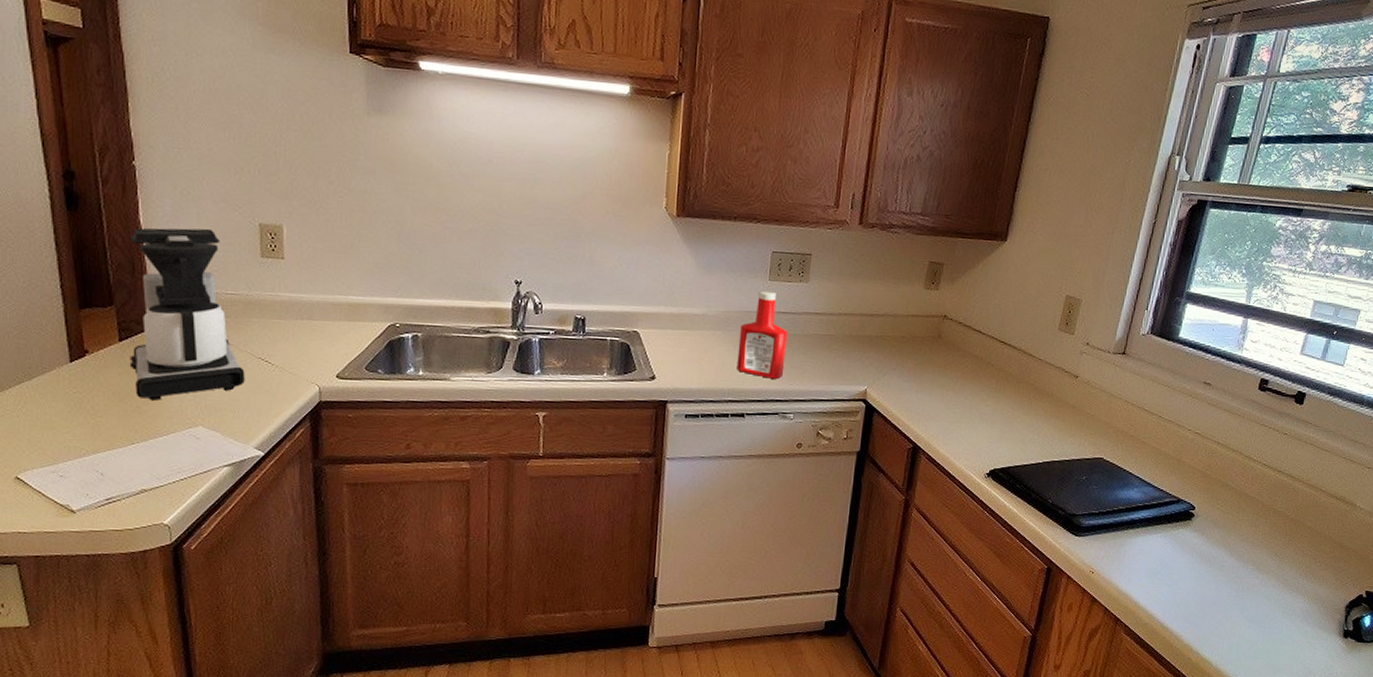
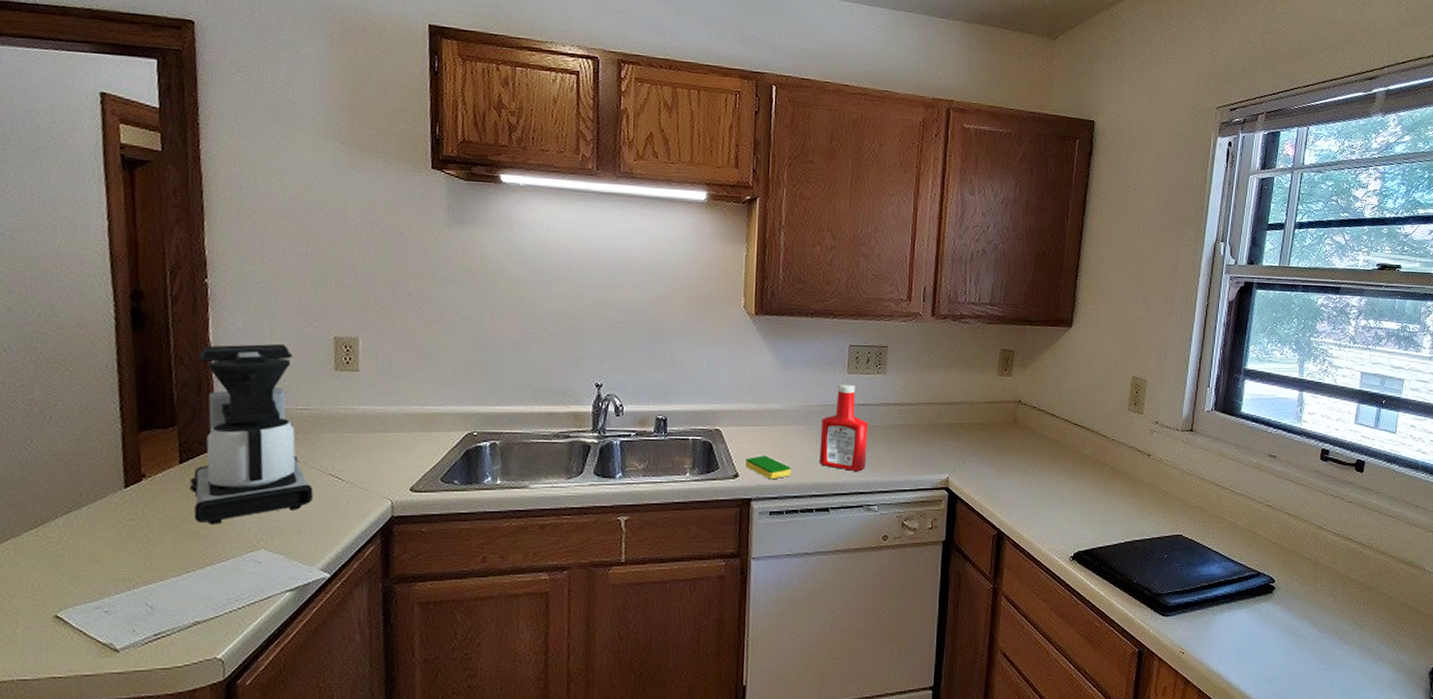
dish sponge: none [663,359,708,384] -> present [746,455,791,480]

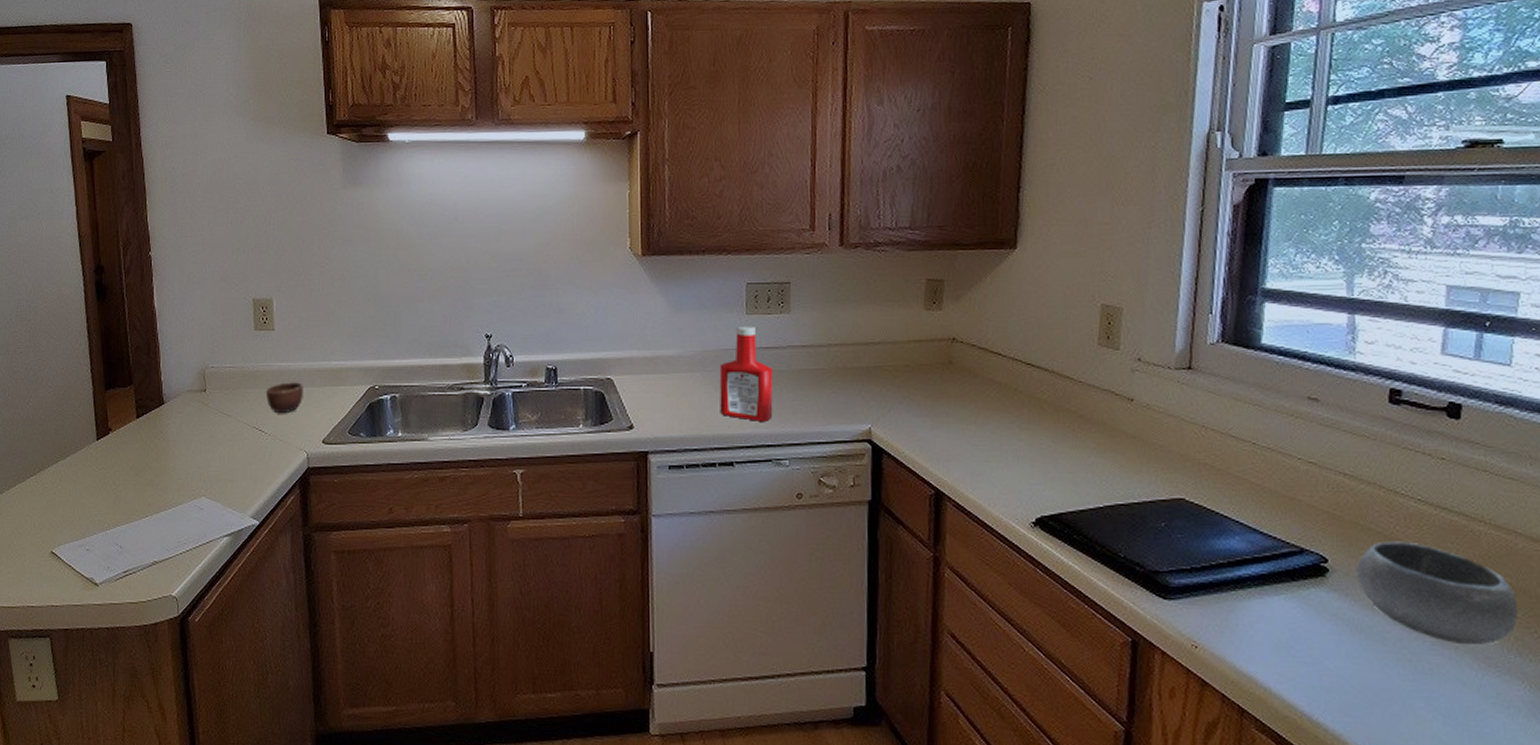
coffee maker: present [189,343,313,524] -> none [145,307,242,473]
mug: none [344,426,391,460] -> present [265,382,303,414]
dish sponge: present [746,455,791,480] -> none [640,405,689,431]
bowl: none [1293,565,1388,641] -> present [1356,541,1518,646]

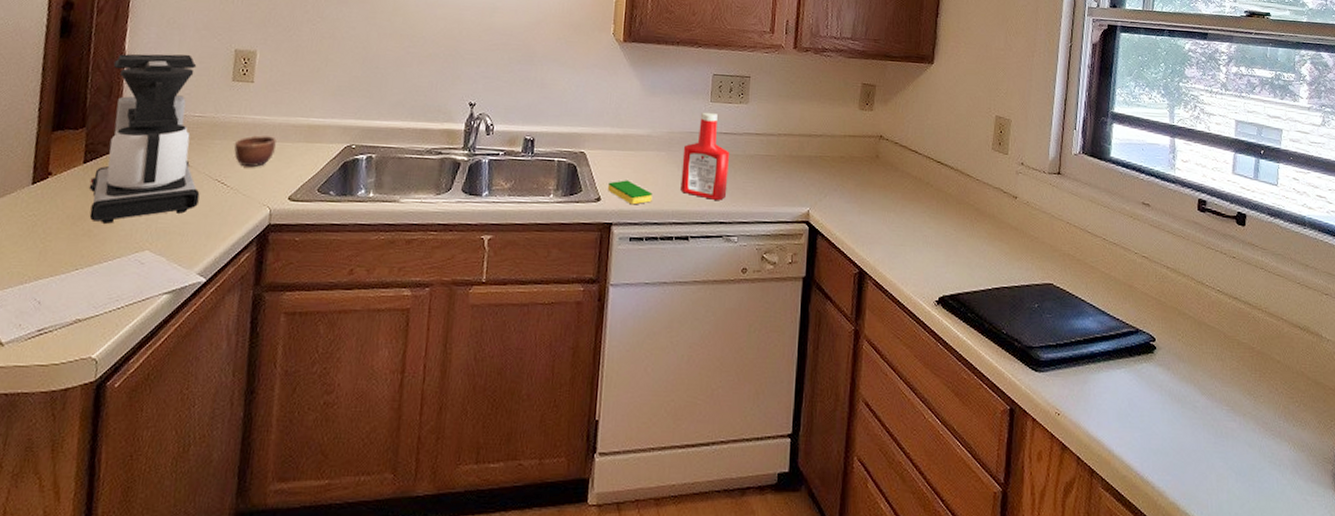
coffee maker: none [145,307,242,473] -> present [88,53,200,224]
dish sponge: none [640,405,689,431] -> present [608,180,652,205]
bowl: present [1356,541,1518,646] -> none [1175,324,1285,413]

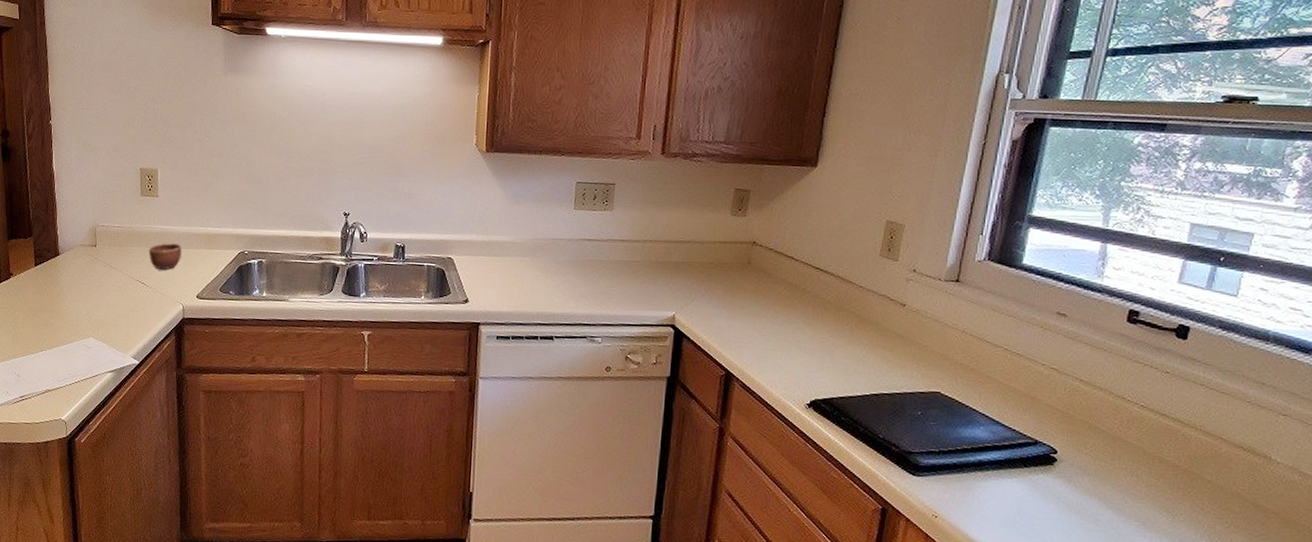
coffee maker: present [88,53,200,224] -> none [41,173,126,315]
dish sponge: present [608,180,652,205] -> none [475,283,518,307]
ketchup bottle: present [680,112,729,200] -> none [545,219,593,303]

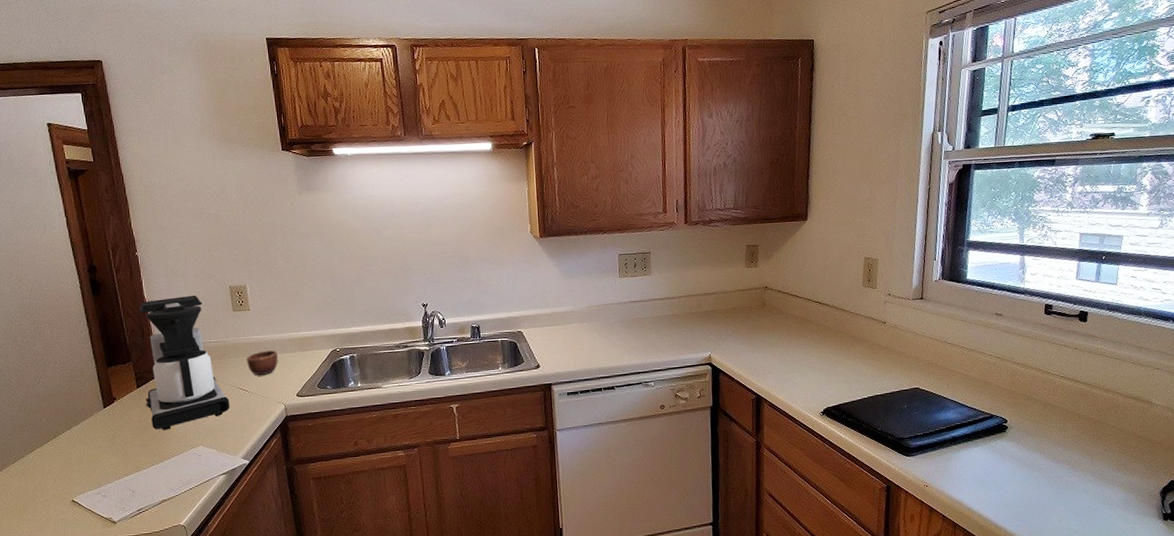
coffee maker: none [41,173,126,315] -> present [139,295,230,430]

